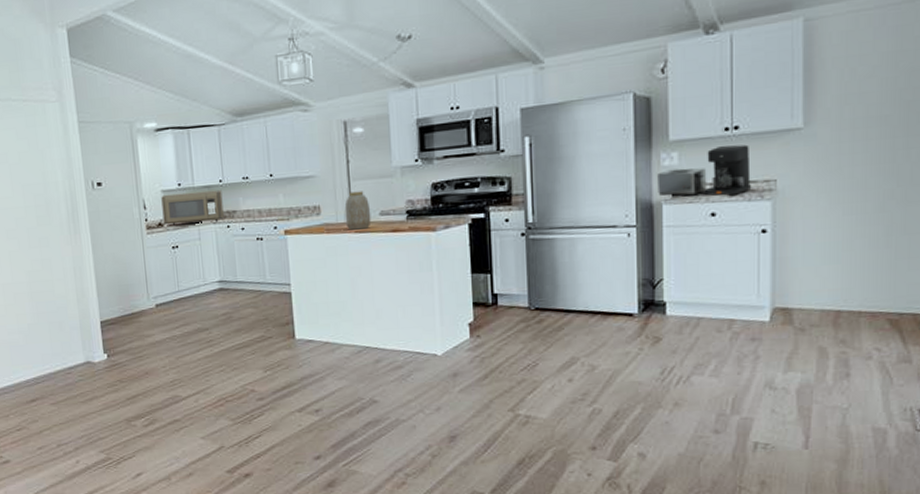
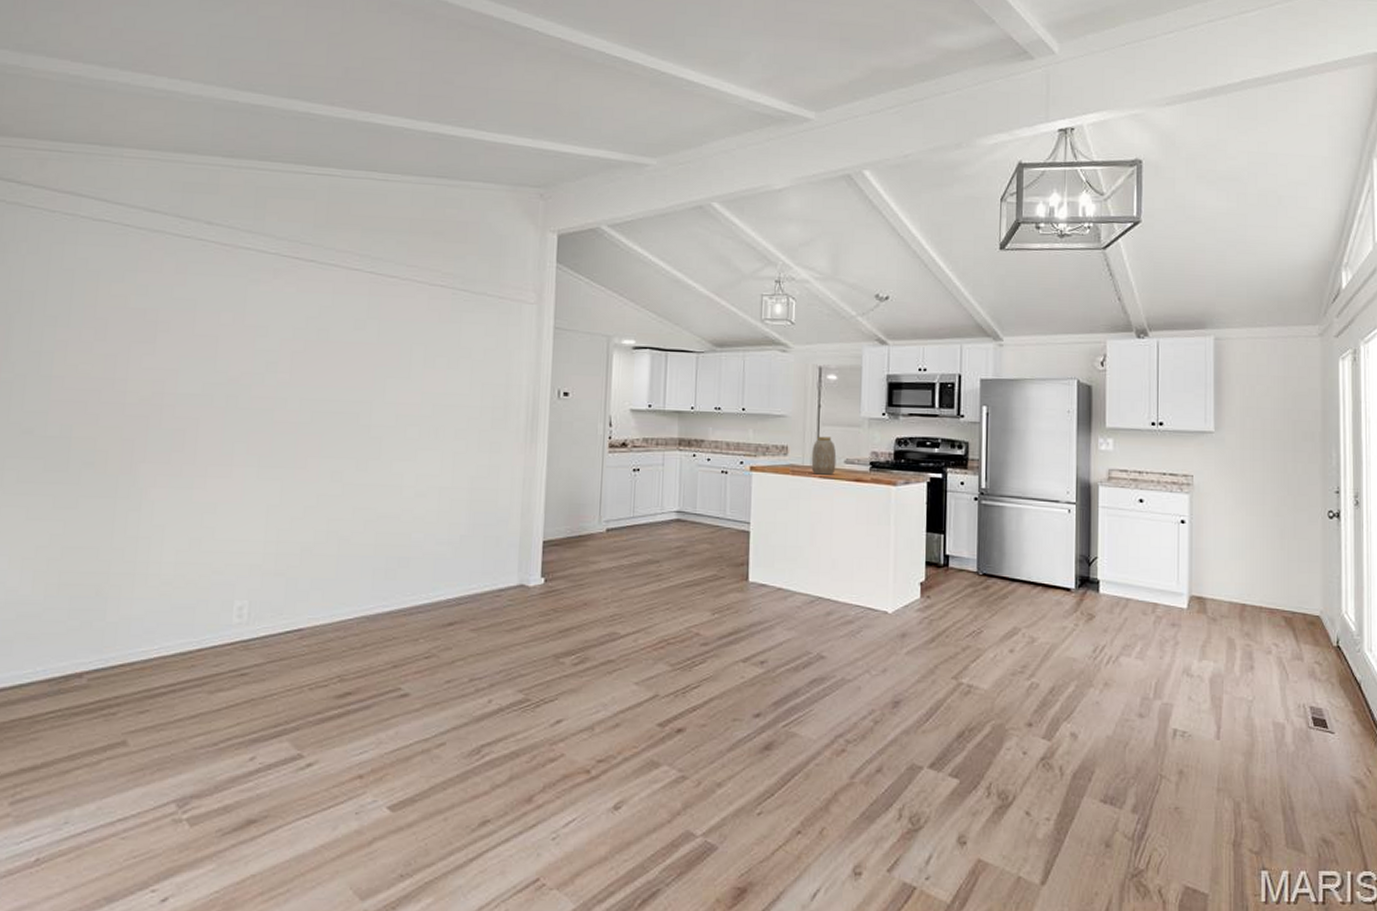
microwave: present [161,189,224,226] -> none [628,414,692,449]
toaster: present [657,167,707,197] -> none [1095,454,1137,481]
coffee maker: present [704,144,752,197] -> none [1134,439,1174,485]

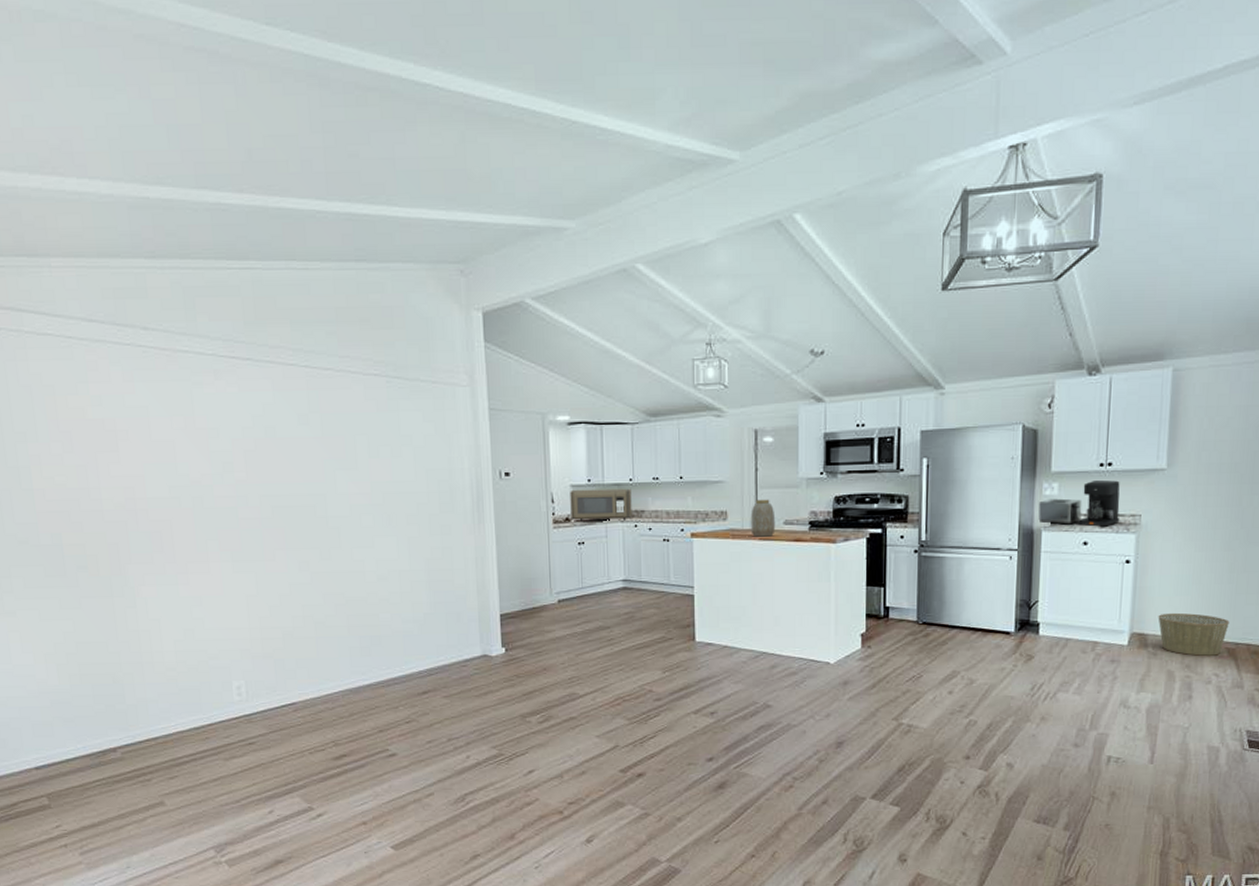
microwave: none [628,414,692,449] -> present [570,488,632,522]
toaster: none [1095,454,1137,481] -> present [1038,498,1082,525]
coffee maker: none [1134,439,1174,485] -> present [1078,480,1120,527]
basket: none [1215,576,1285,624] -> present [1158,612,1230,656]

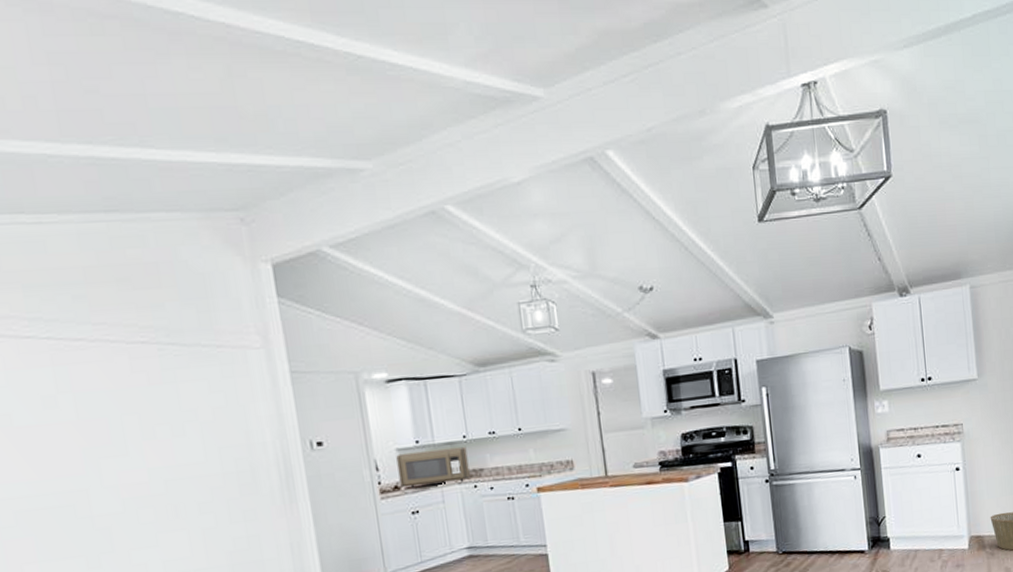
vase: present [750,499,776,537] -> none [597,443,626,485]
toaster: present [1038,498,1082,525] -> none [873,414,913,441]
coffee maker: present [1078,480,1120,527] -> none [910,393,946,440]

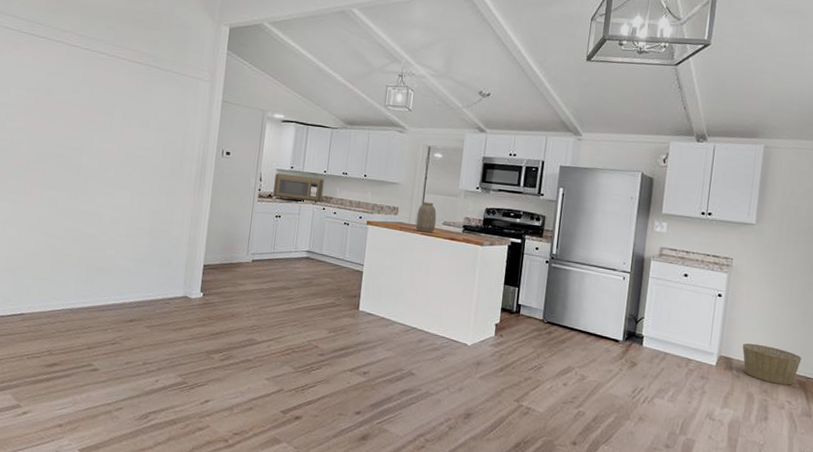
vase: none [597,443,626,485] -> present [415,202,437,233]

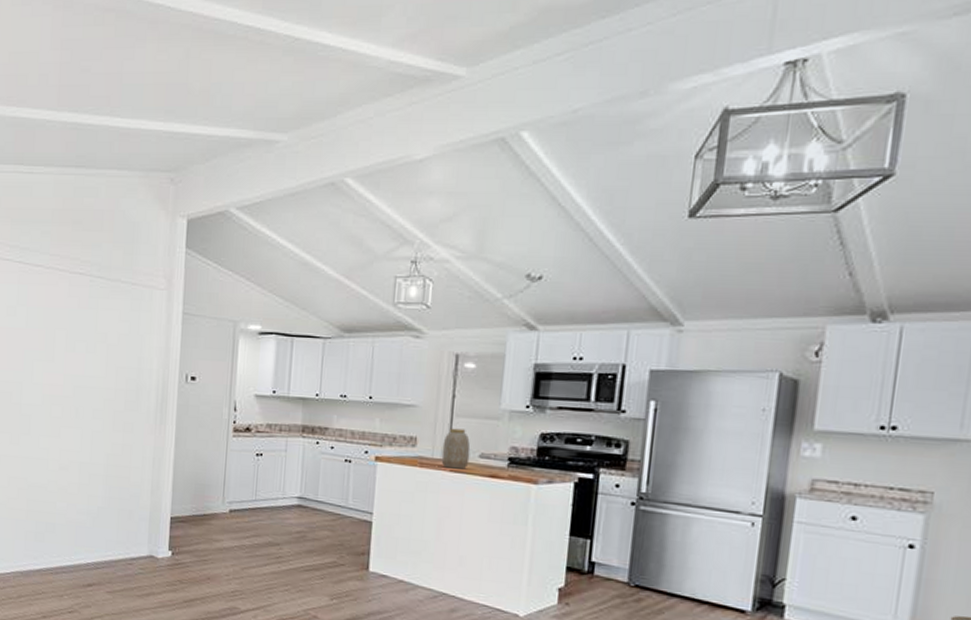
microwave: present [273,173,325,203] -> none [251,399,317,436]

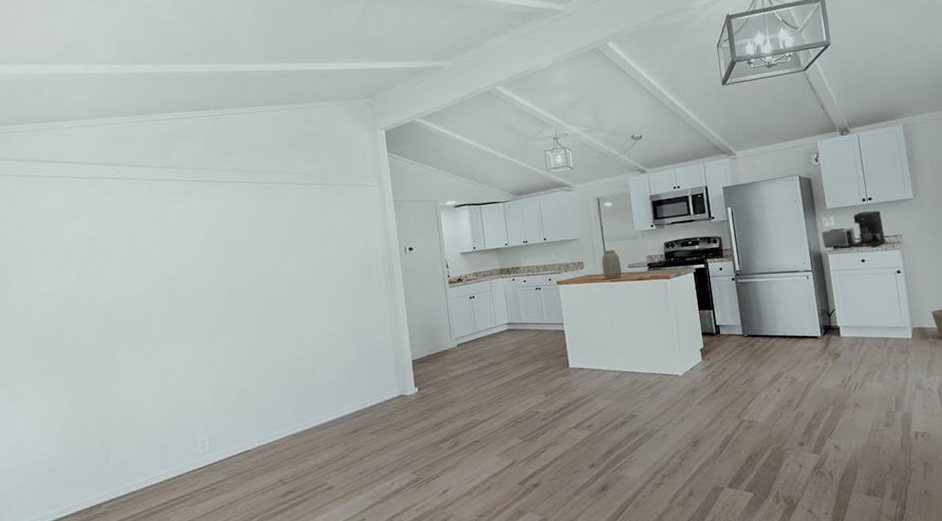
toaster: none [793,461,853,494] -> present [822,227,857,249]
coffee maker: none [846,445,906,502] -> present [853,210,886,248]

